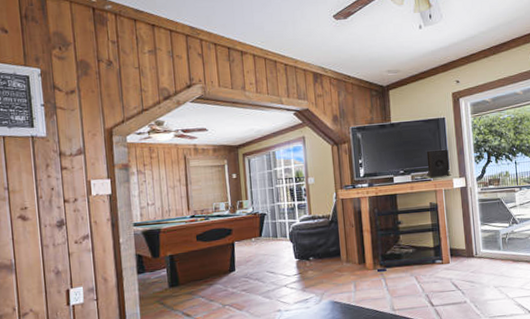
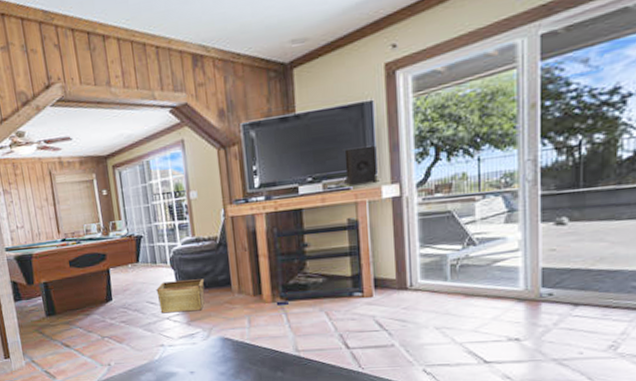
hamper: none [276,250,318,282] -> present [156,279,205,314]

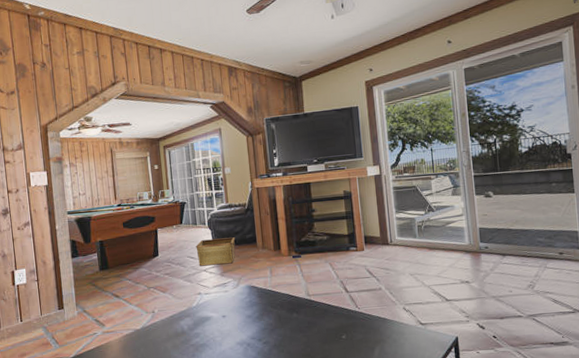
studio monitor: present [342,145,378,187] -> none [338,137,364,167]

